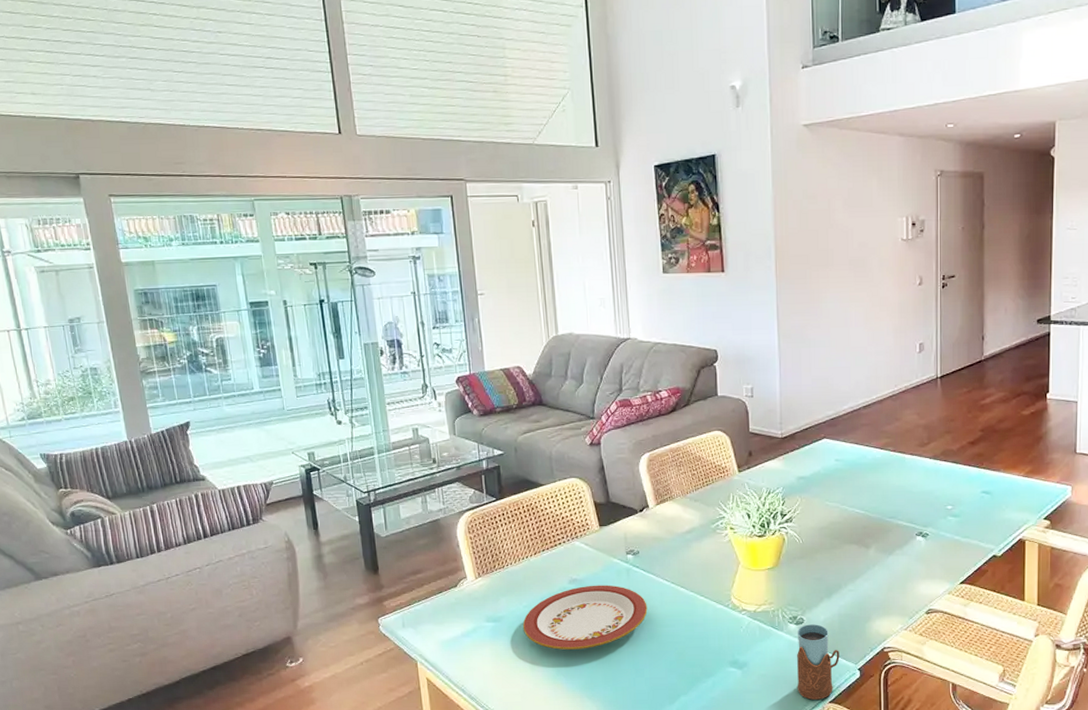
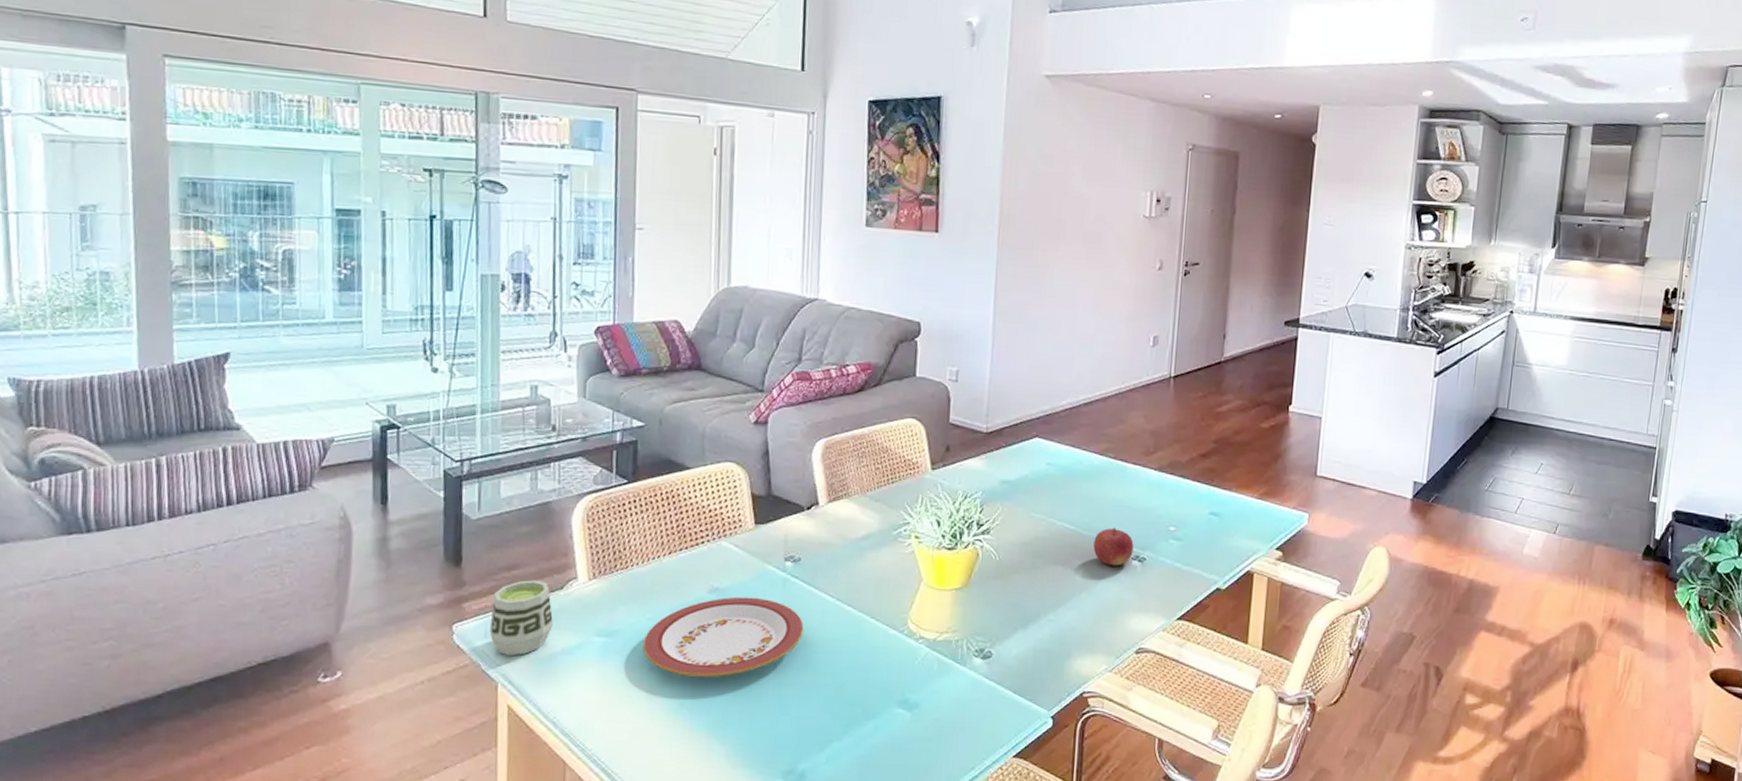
cup: none [405,581,453,640] -> present [489,580,553,655]
drinking glass: present [797,624,840,700] -> none [976,659,1031,753]
fruit: none [882,509,917,542] -> present [1093,527,1134,566]

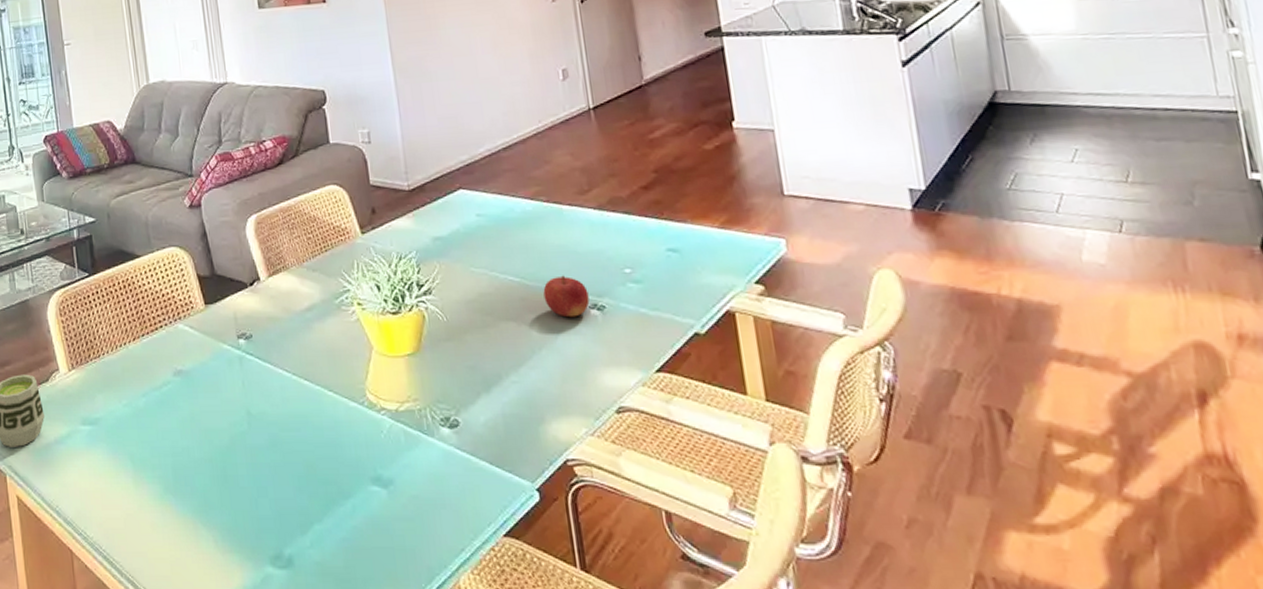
plate: present [642,596,804,677] -> none [123,377,267,461]

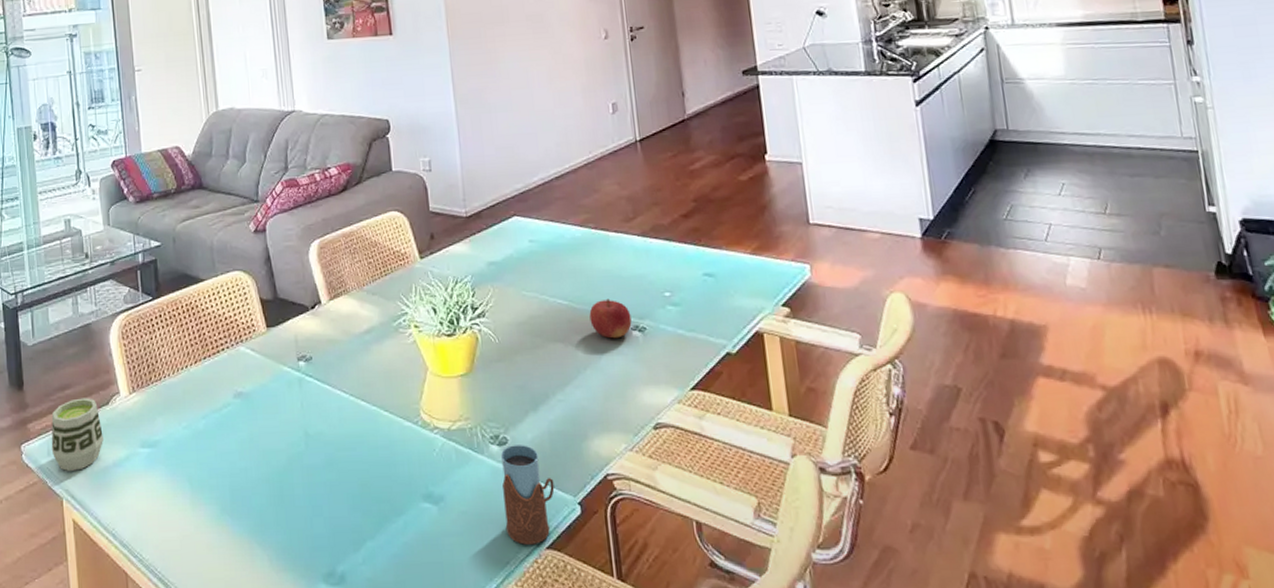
drinking glass: none [451,428,511,531] -> present [500,445,555,545]

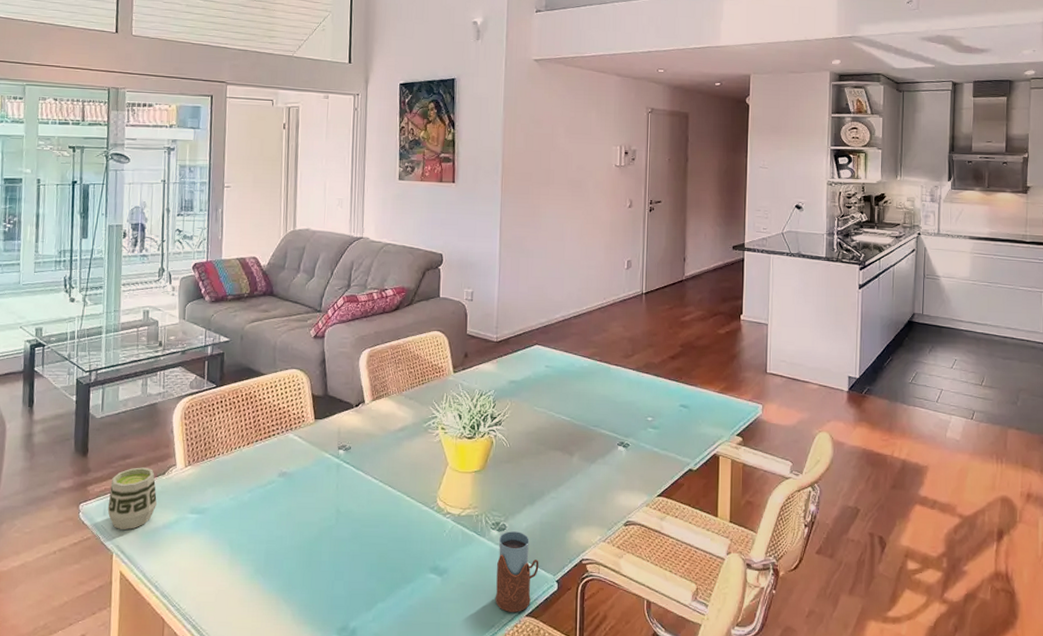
fruit: present [589,298,632,339] -> none [586,418,619,451]

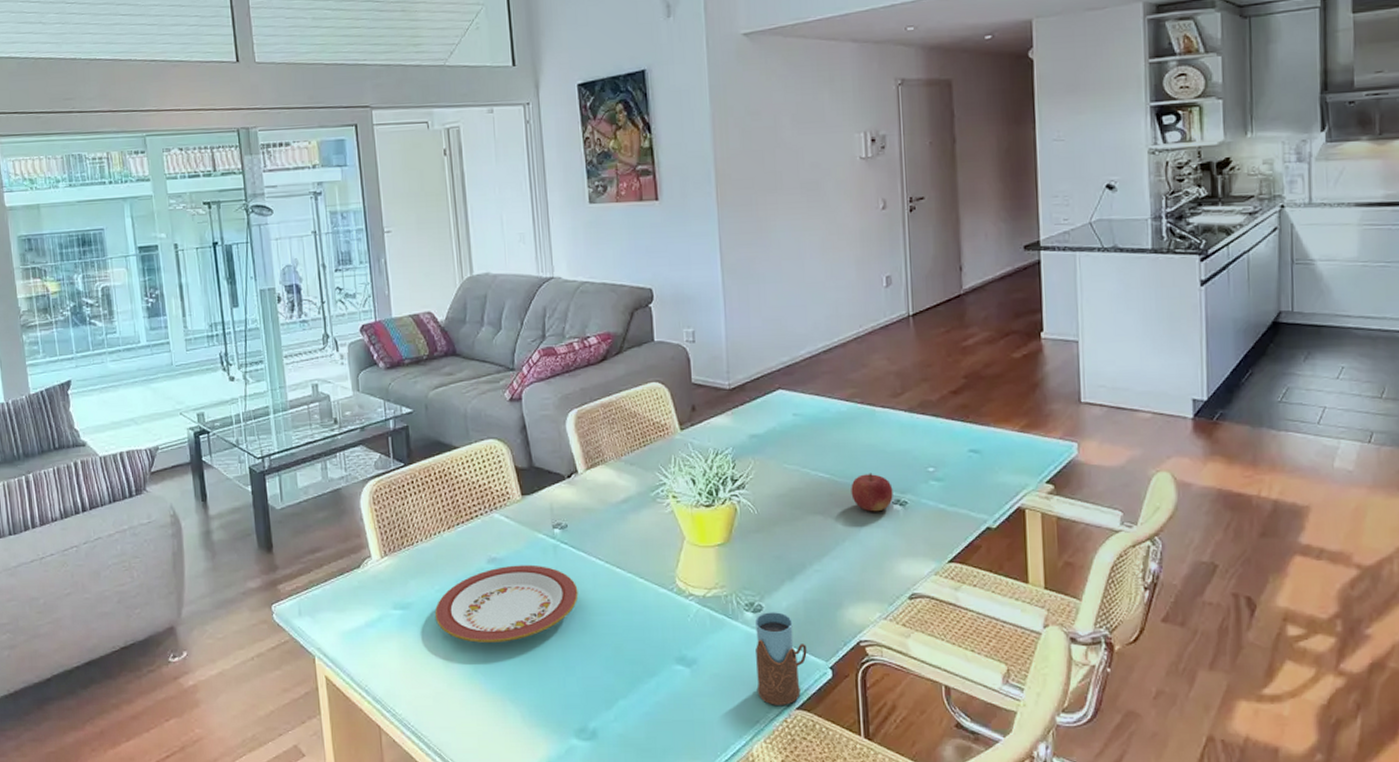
cup: present [107,467,157,530] -> none [302,561,355,630]
plate: none [226,479,354,548] -> present [434,564,578,643]
fruit: none [586,418,619,451] -> present [851,473,893,512]

